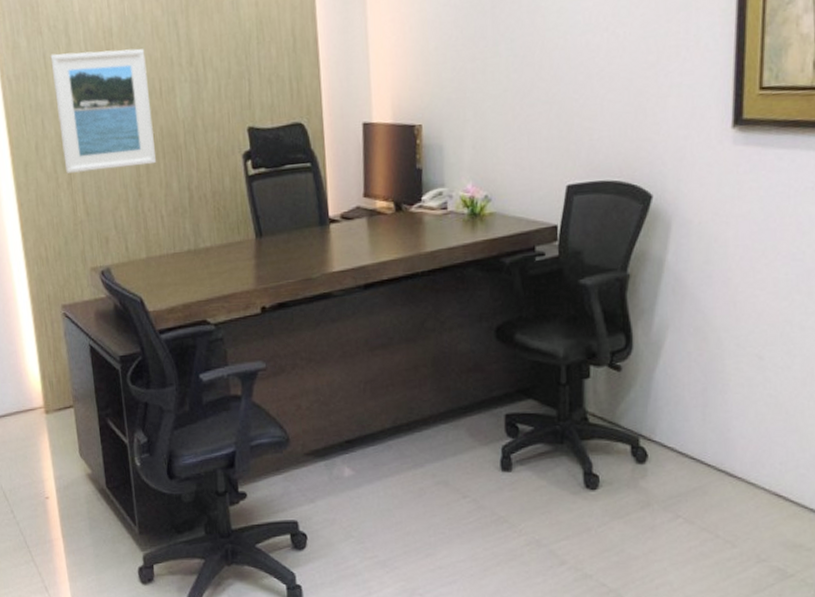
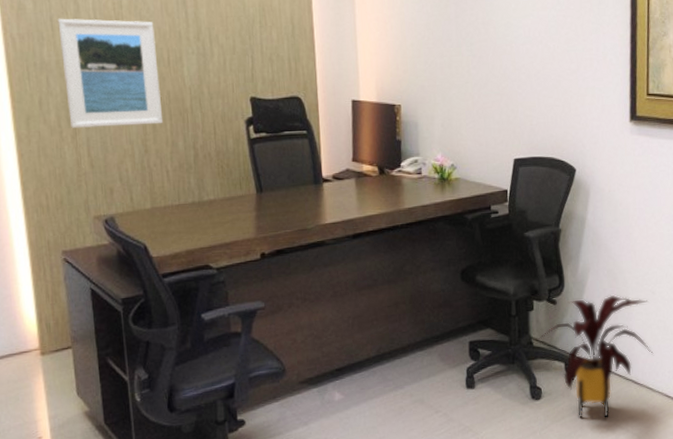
house plant: none [596,360,759,519] -> present [538,295,654,419]

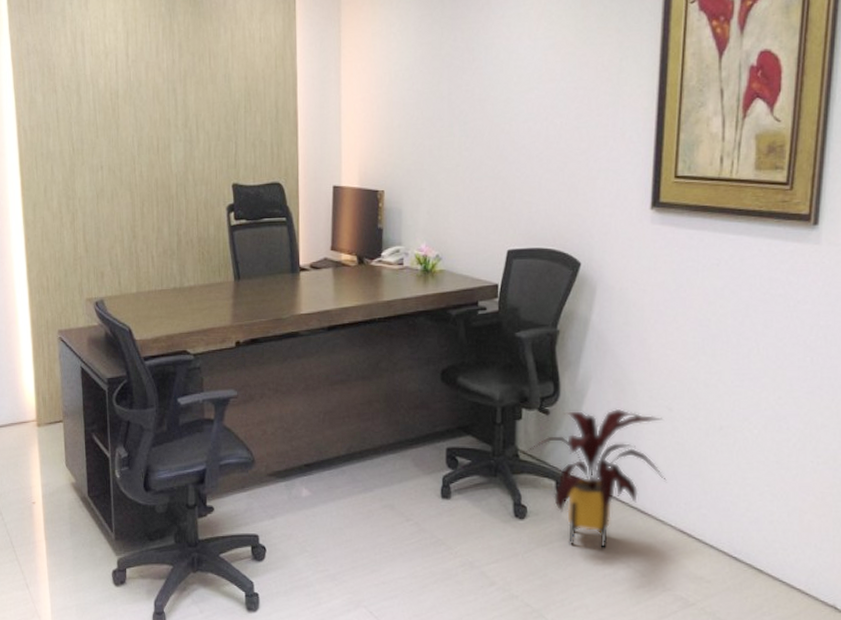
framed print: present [57,18,164,128] -> none [62,110,151,214]

